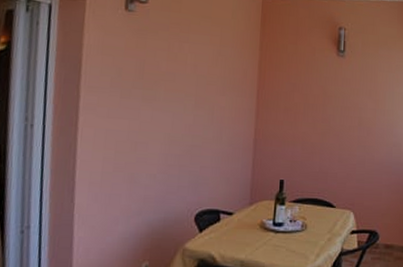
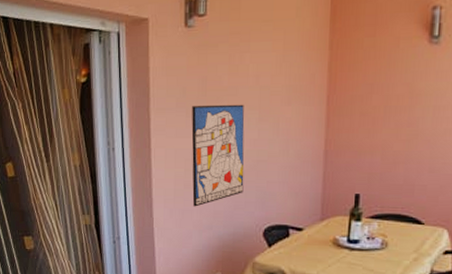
wall art: none [122,87,181,191] -> present [191,104,245,207]

